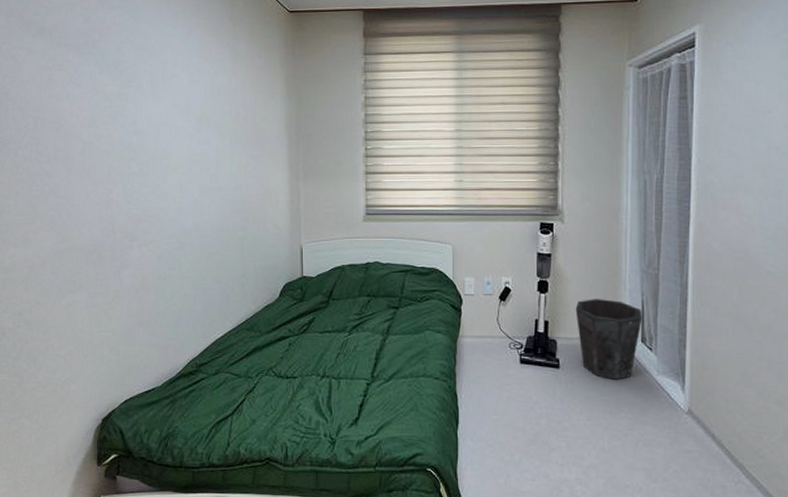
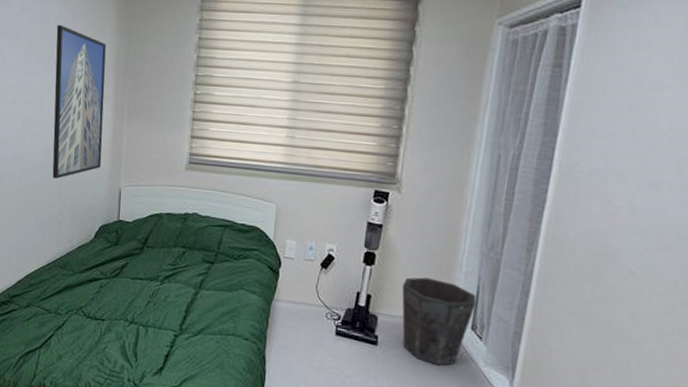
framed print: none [227,94,281,242] -> present [52,25,106,179]

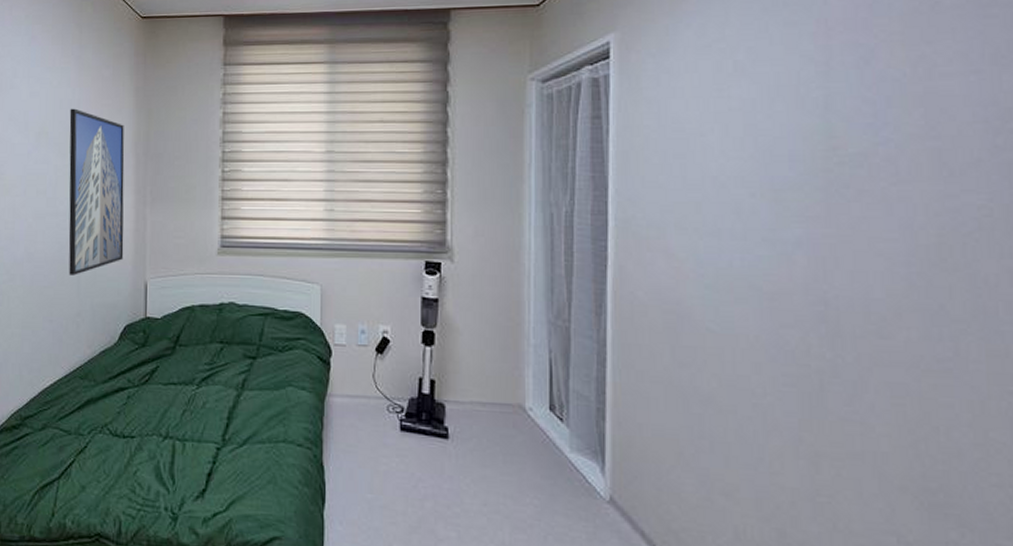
waste bin: present [402,277,477,366] -> none [468,355,551,456]

